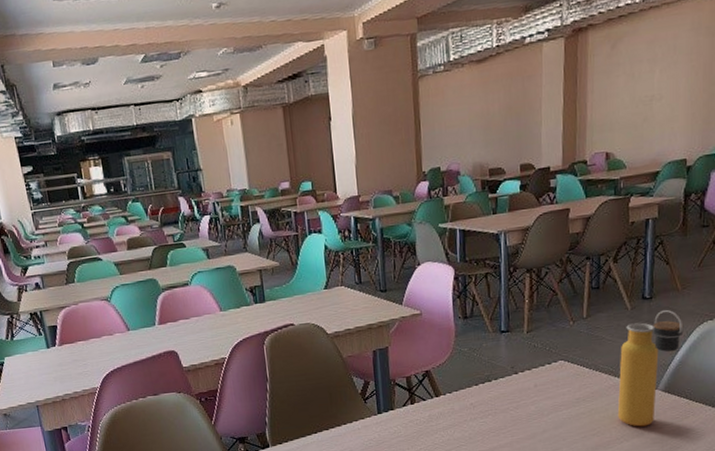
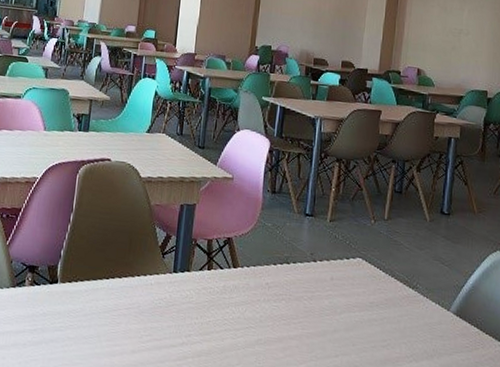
water bottle: present [617,310,684,427] -> none [408,229,478,349]

